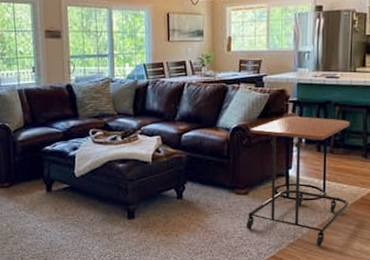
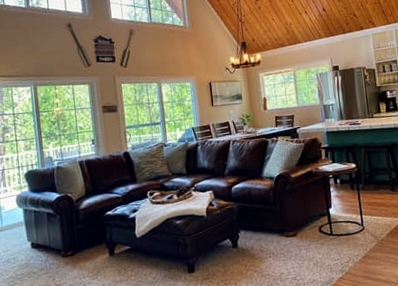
side table: present [246,116,350,247] -> none [291,159,386,278]

